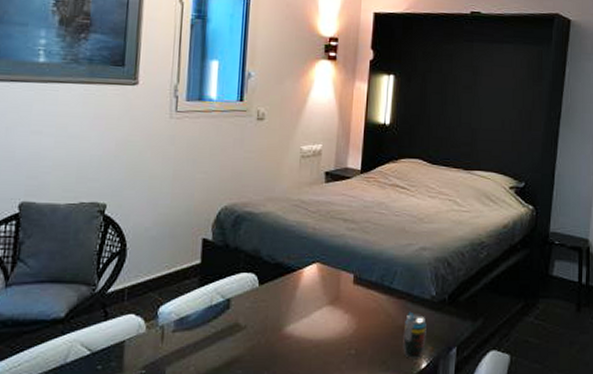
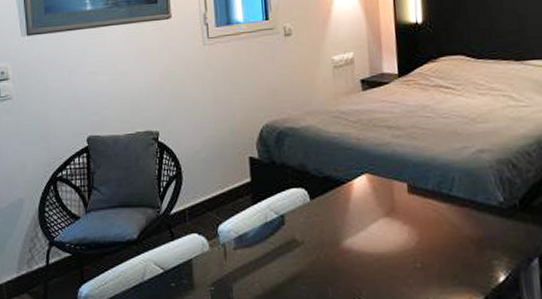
beverage can: present [403,311,427,360] -> none [472,220,500,273]

